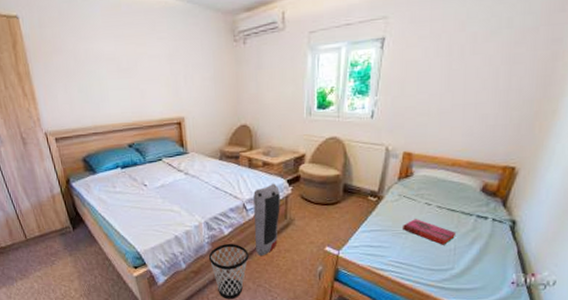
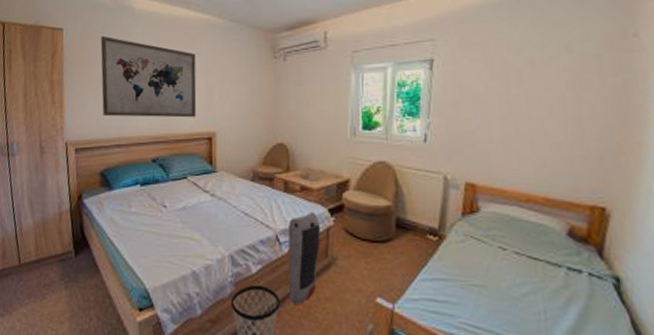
wall art: none [59,23,165,107] -> present [100,36,197,118]
hardback book: present [403,219,457,245] -> none [473,267,544,305]

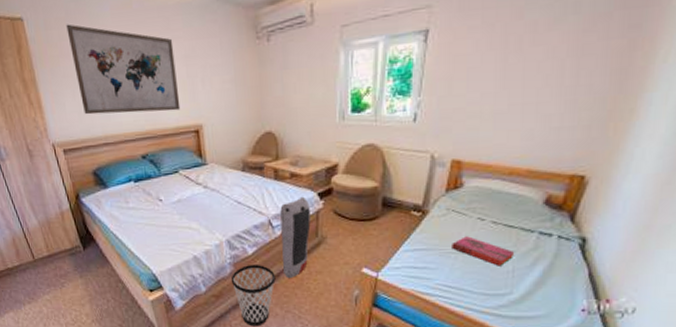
hardback book: none [473,267,544,305] -> present [452,236,515,266]

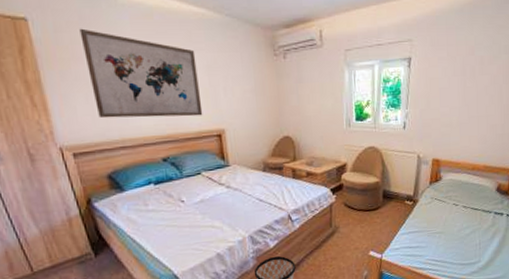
air purifier: present [280,196,311,278] -> none [298,192,326,266]
hardback book: present [452,236,515,266] -> none [436,219,480,241]

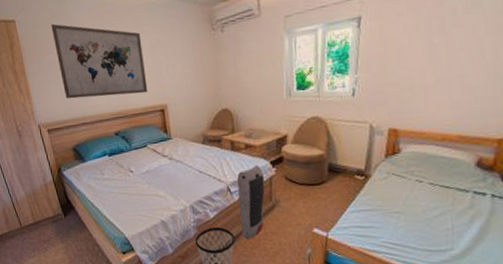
air purifier: none [298,192,326,266] -> present [237,165,265,239]

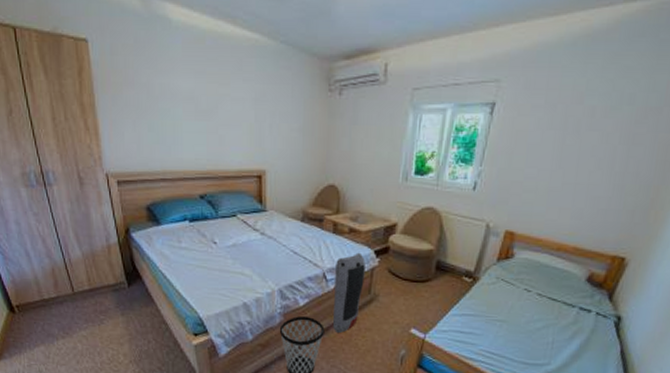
wall art: present [51,23,148,99] -> none [134,51,245,154]

